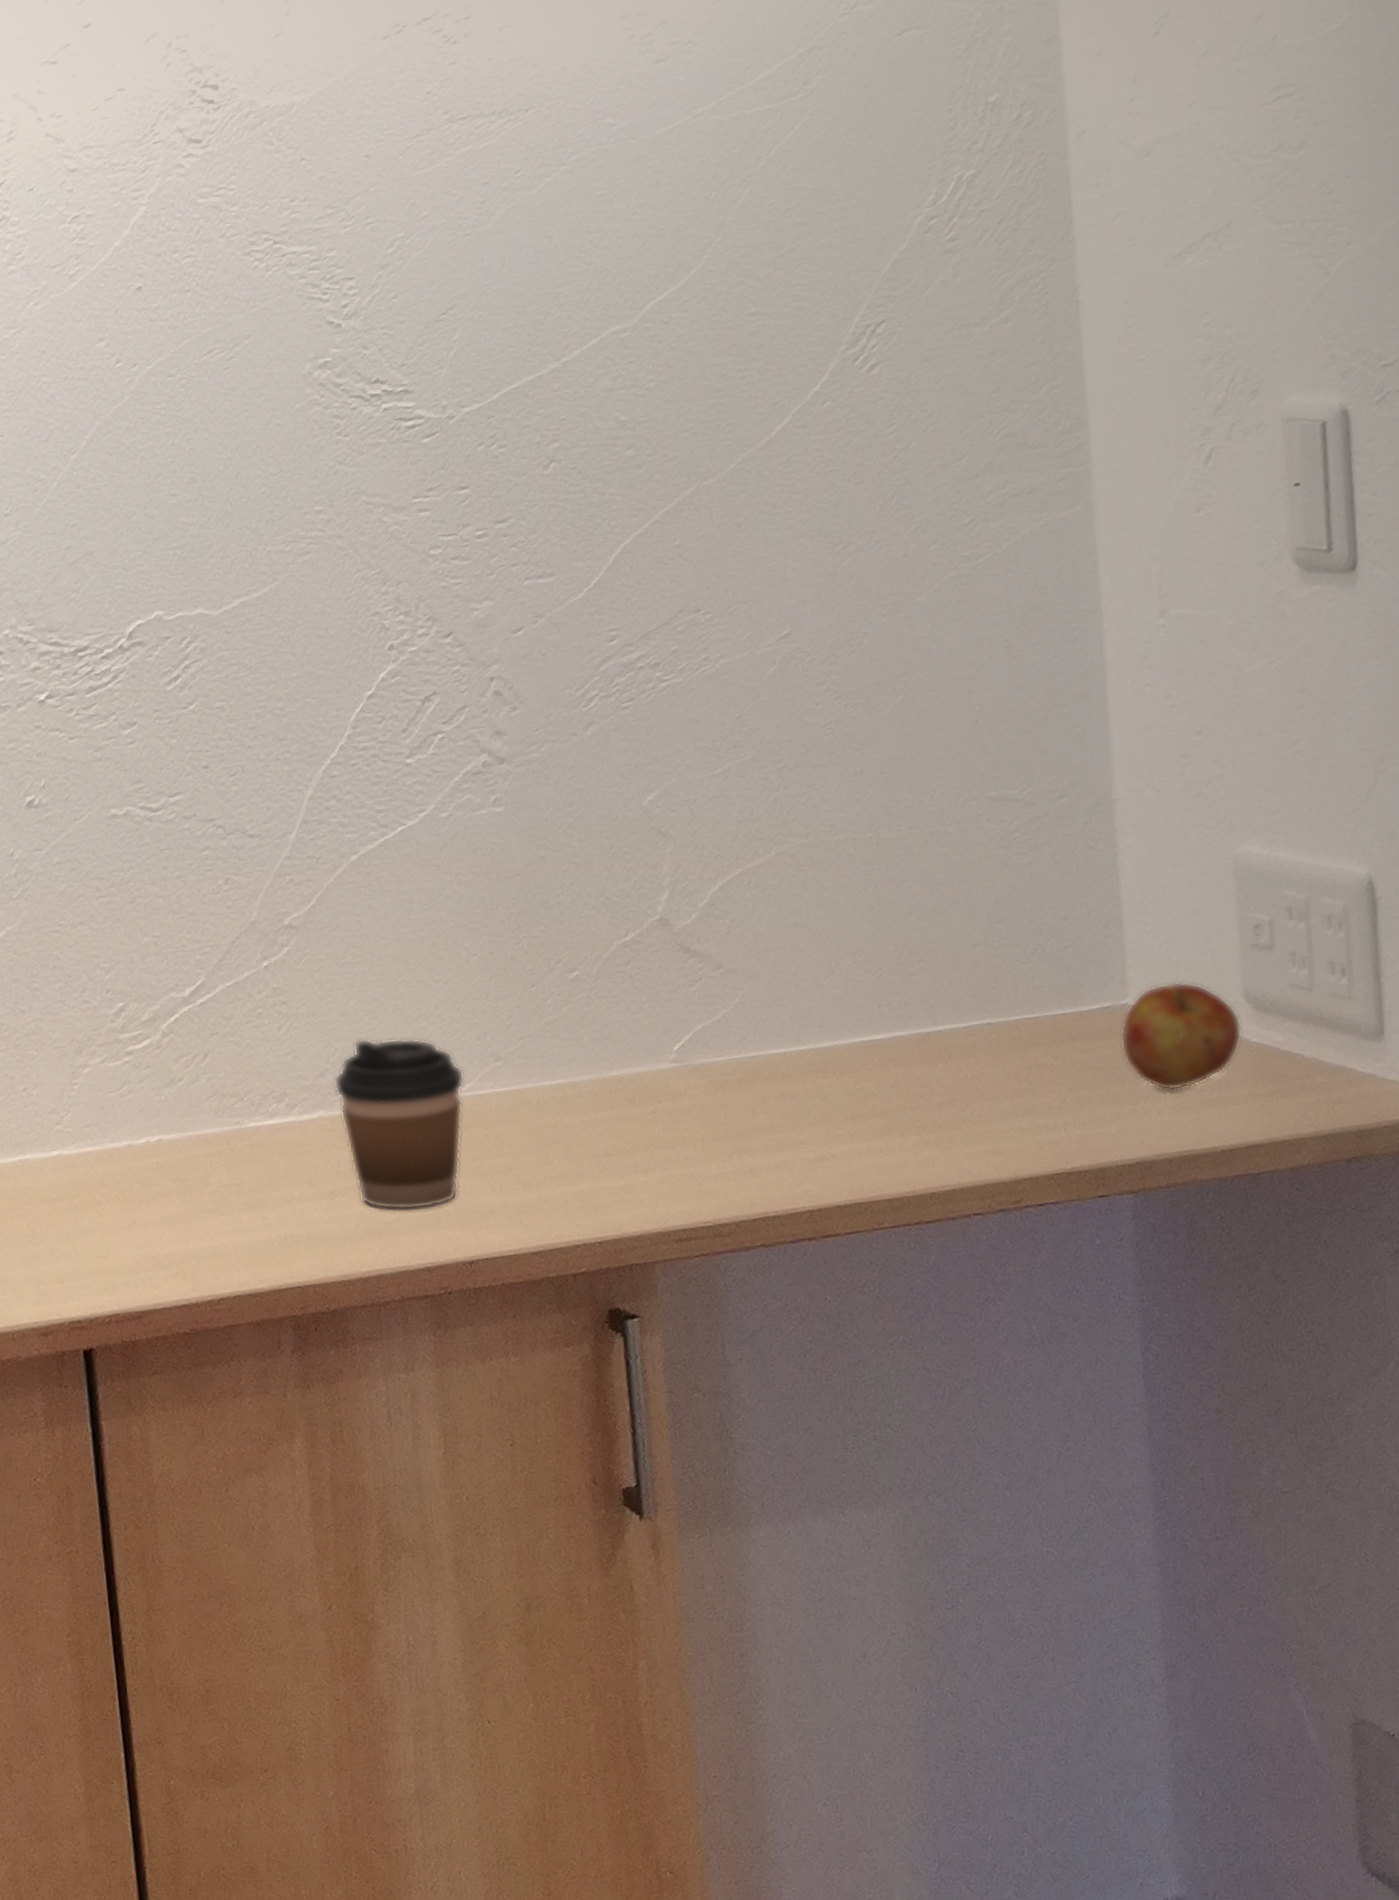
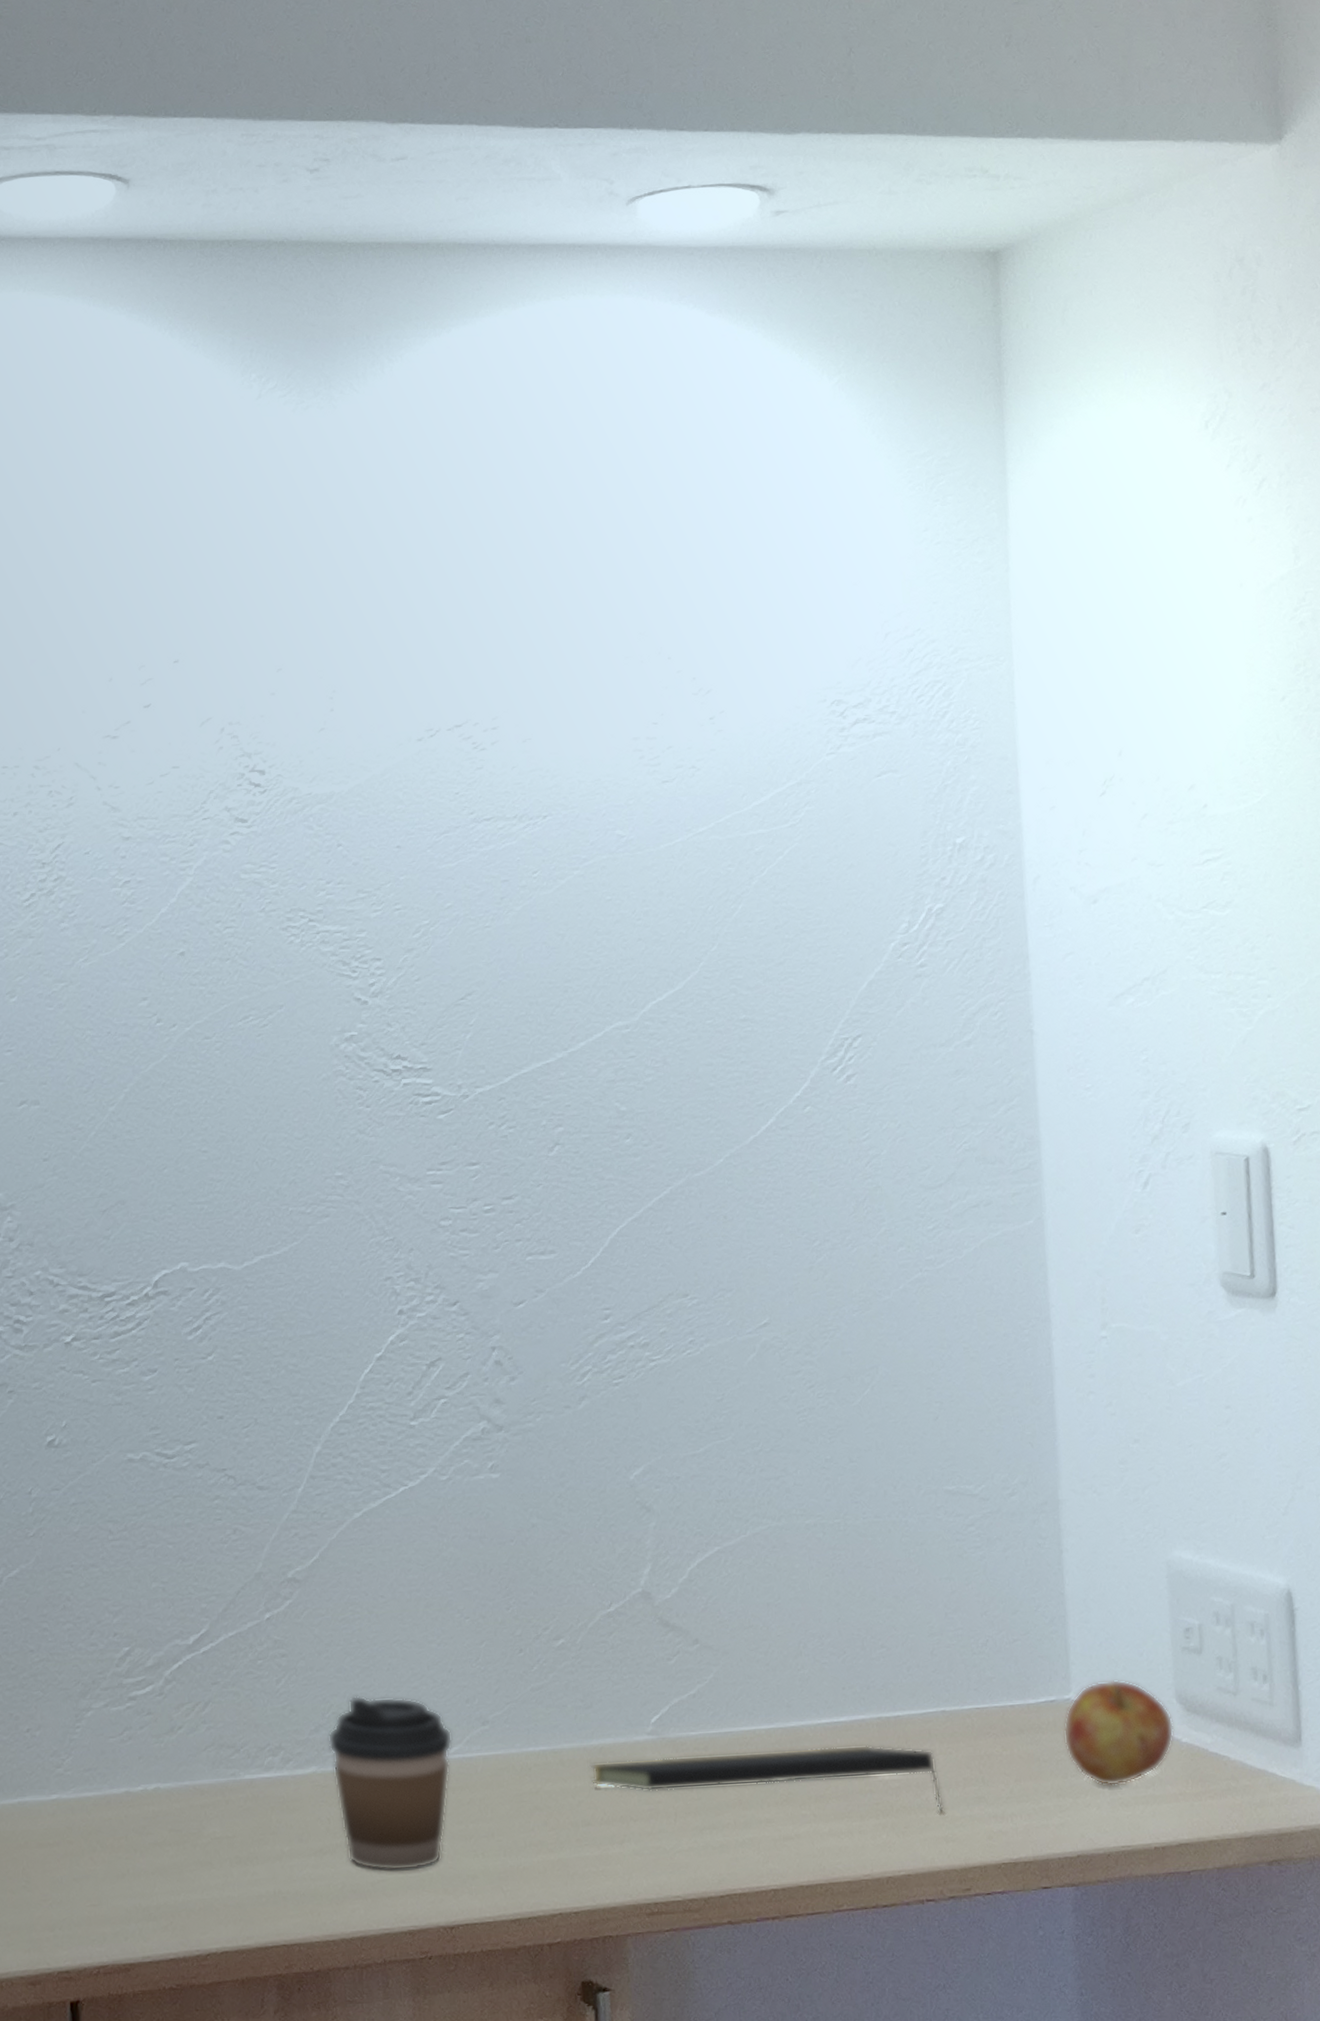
notepad: none [611,1061,989,1125] -> present [591,1744,943,1811]

